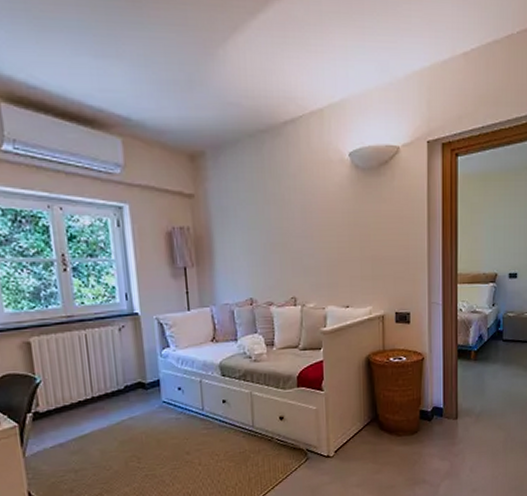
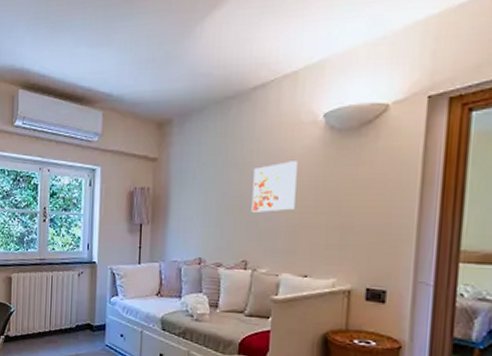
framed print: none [293,198,333,249] -> present [251,161,298,212]

